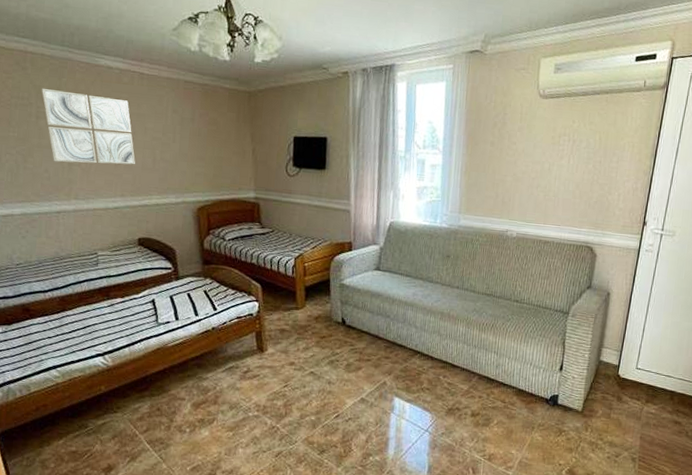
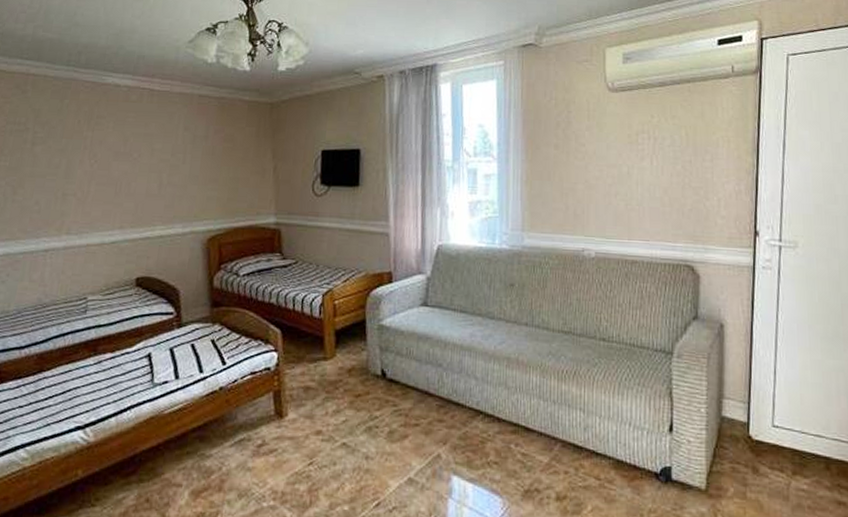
wall art: present [42,88,135,165] -> none [40,111,139,193]

